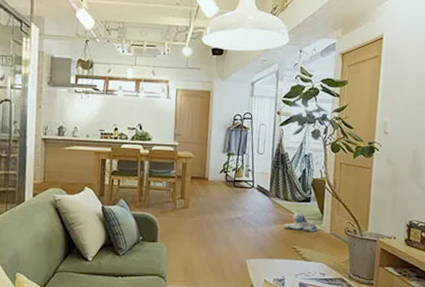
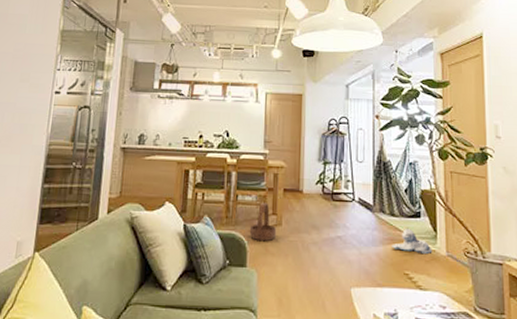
basket: none [160,188,184,222] -> present [249,202,277,242]

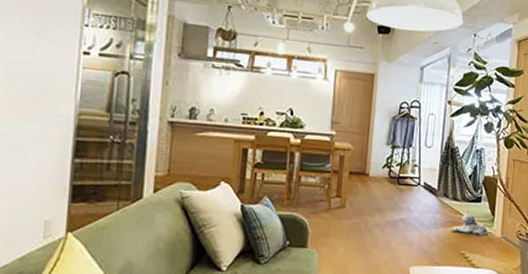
basket: present [249,202,277,242] -> none [311,184,340,224]

